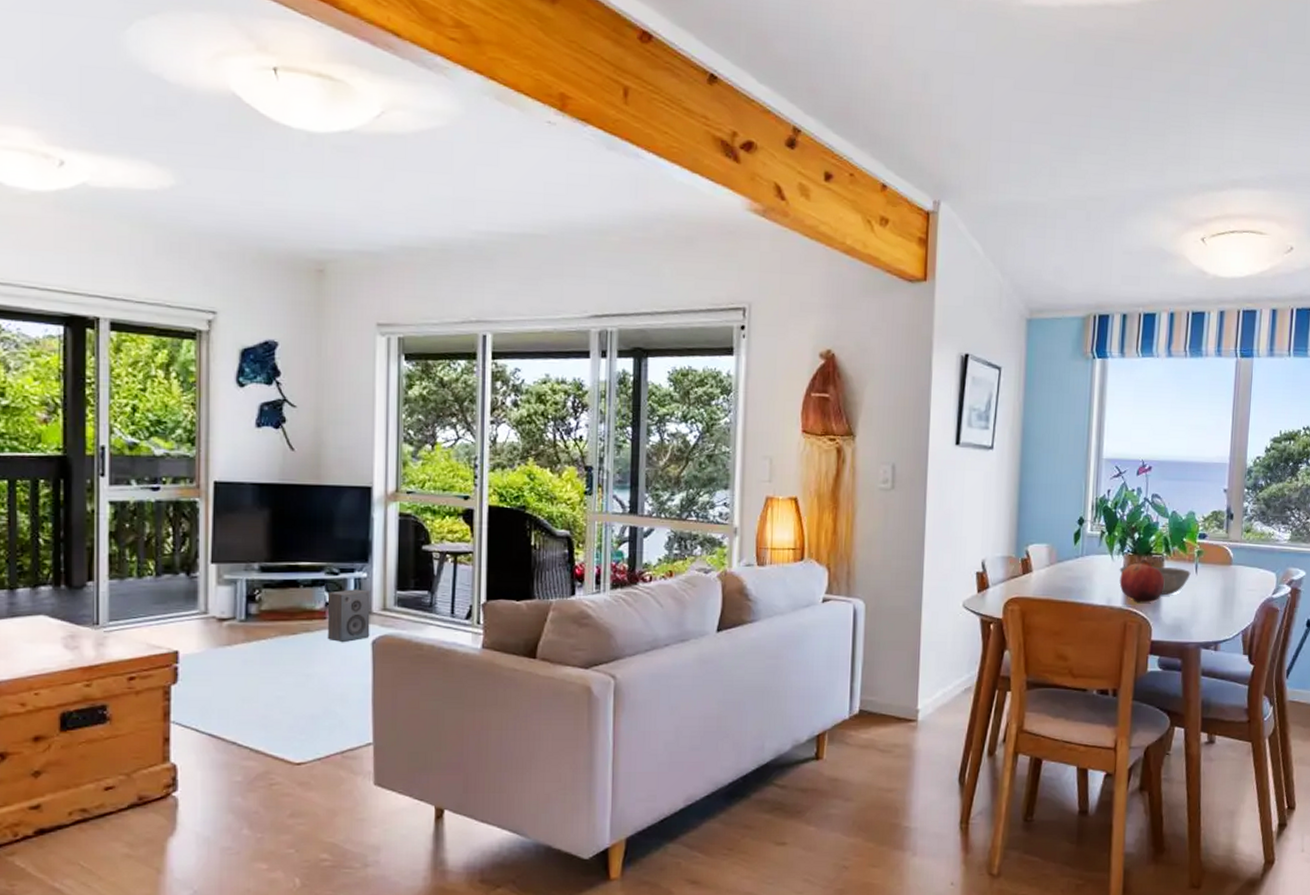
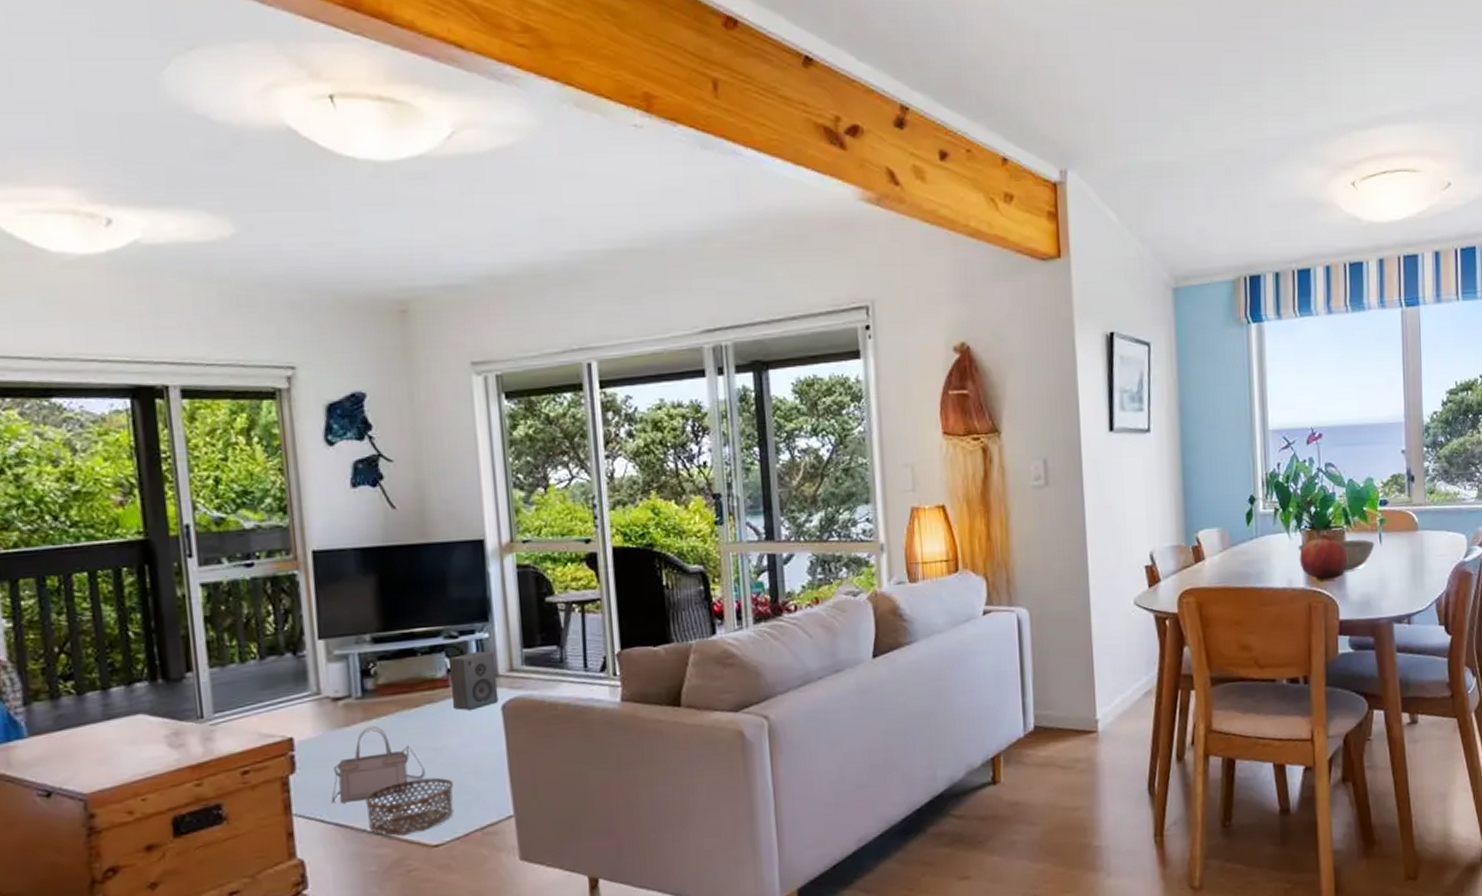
handbag: none [207,647,296,716] -> present [331,726,425,803]
basket: none [238,701,320,751] -> present [365,777,454,836]

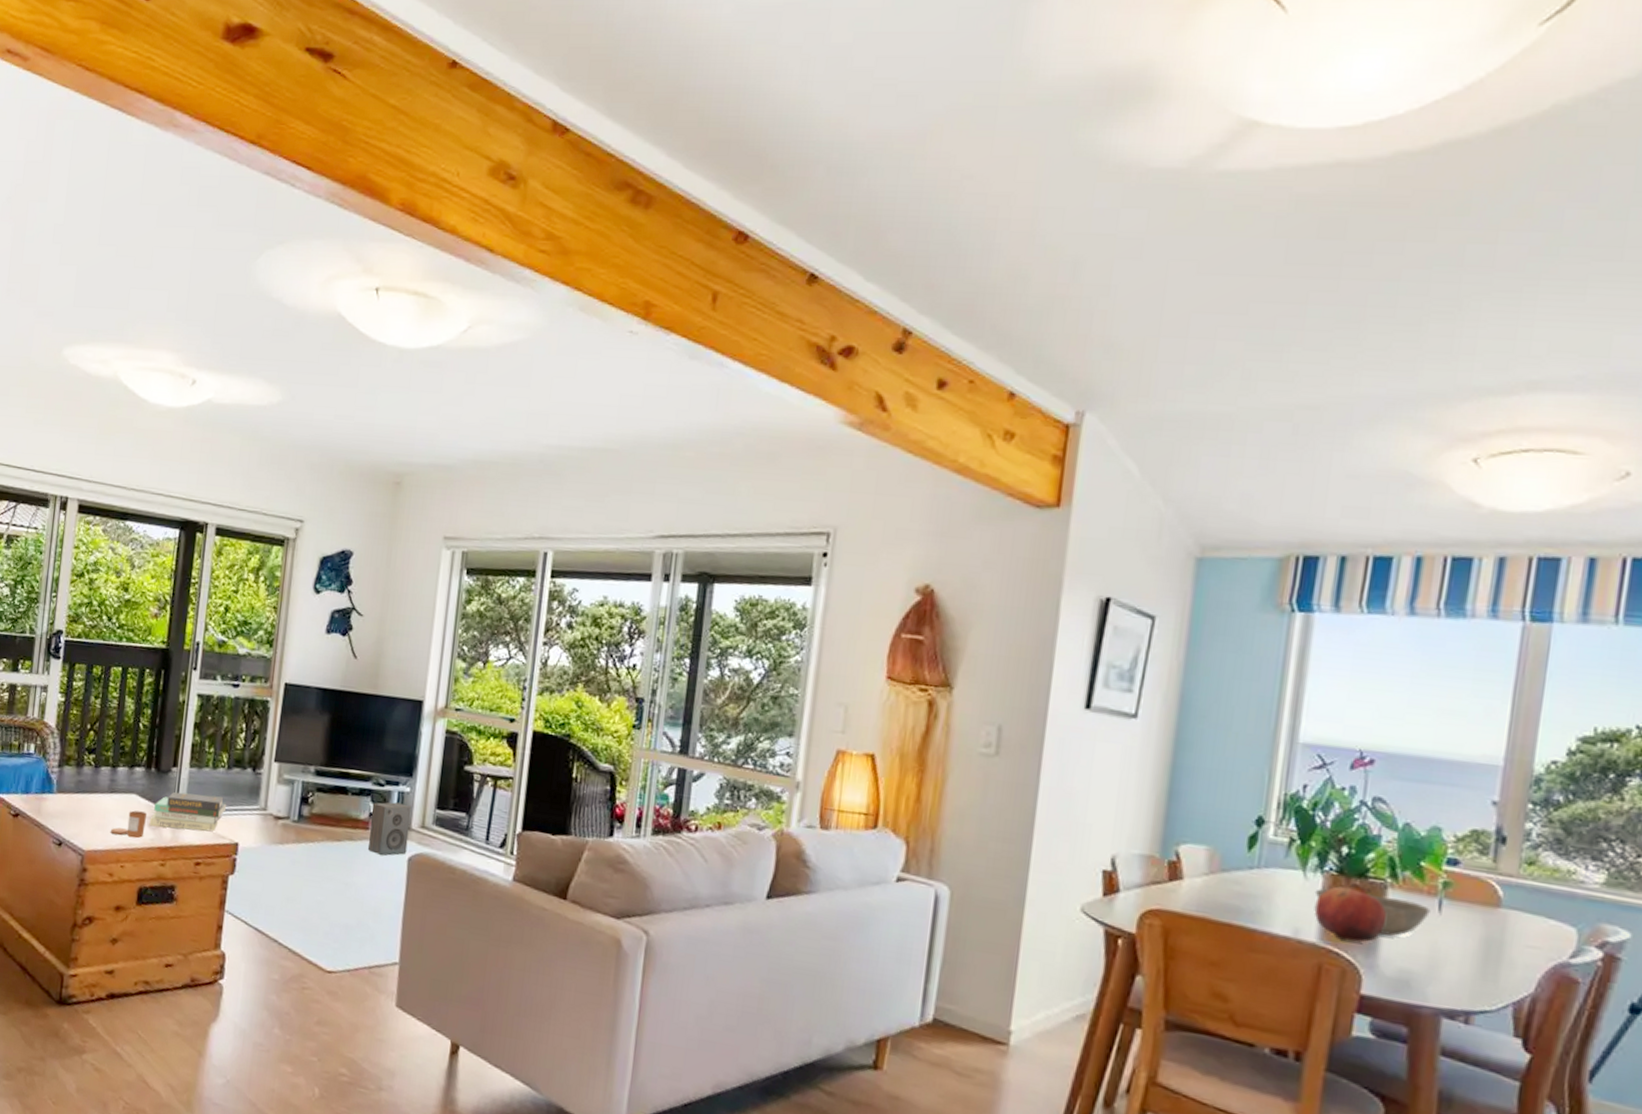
candle: none [117,731,166,766] -> present [110,810,148,838]
books: none [168,692,269,746] -> present [149,791,227,832]
handbag: present [331,726,425,803] -> none [256,848,334,917]
basket: present [365,777,454,836] -> none [280,905,354,955]

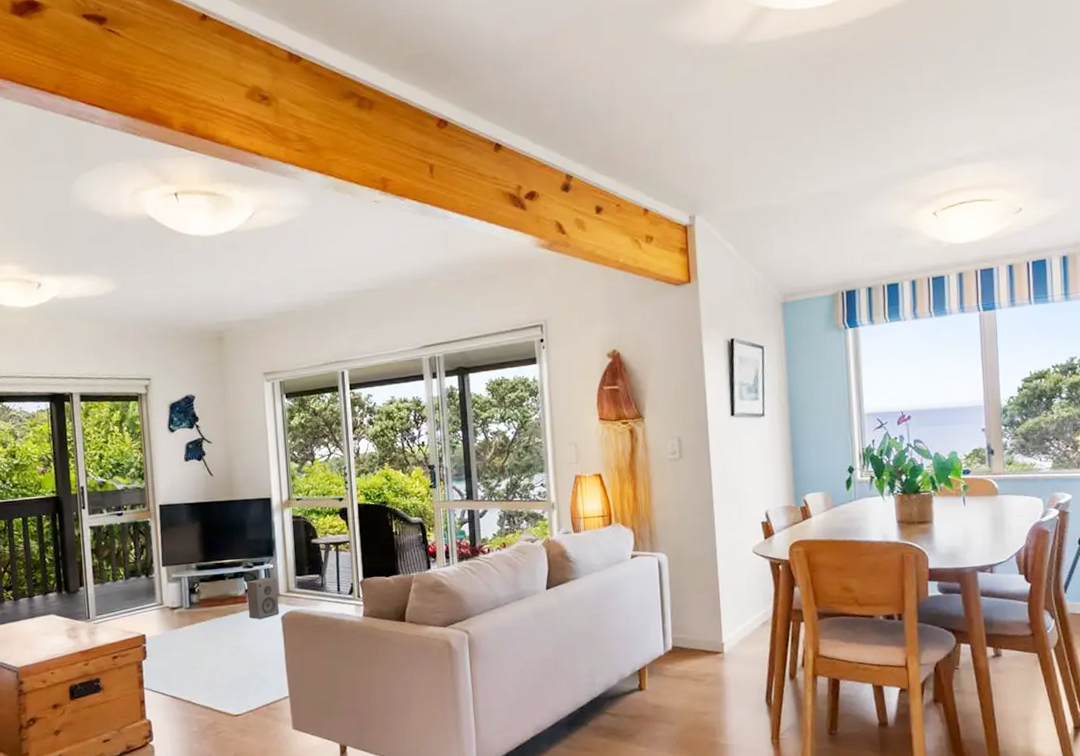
candle: present [110,810,148,838] -> none [37,627,66,649]
books: present [149,791,227,832] -> none [68,602,131,637]
fruit: present [1314,883,1387,942] -> none [892,498,936,536]
bowl: present [1314,889,1431,936] -> none [891,502,959,528]

